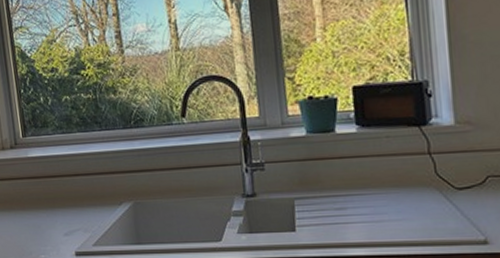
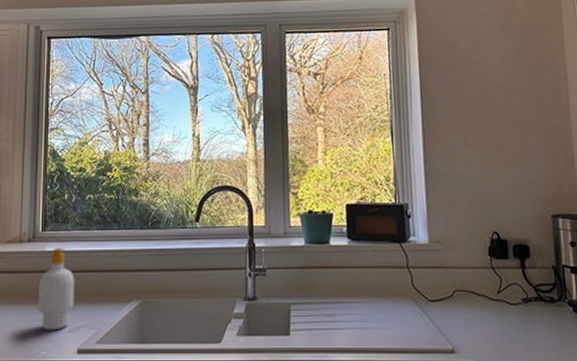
soap bottle: none [27,153,66,235] -> present [38,248,74,331]

